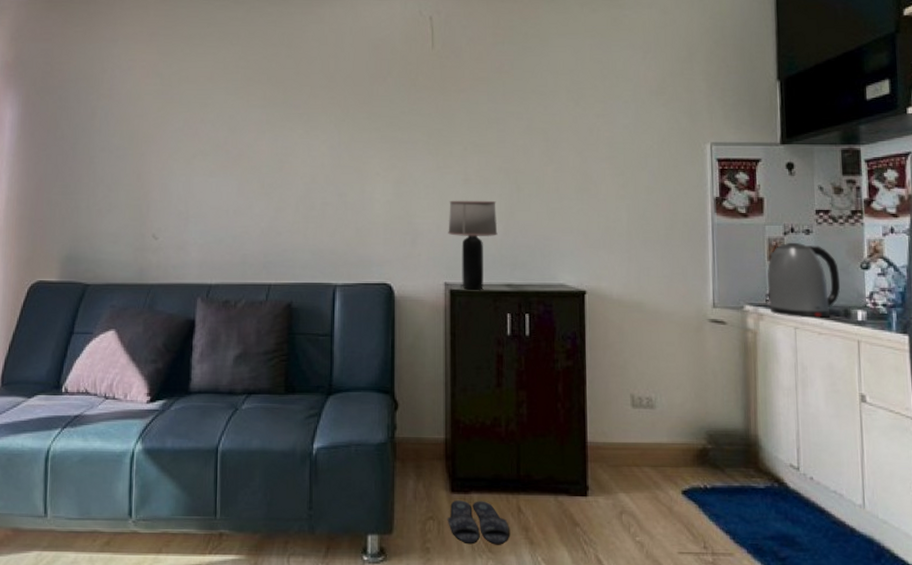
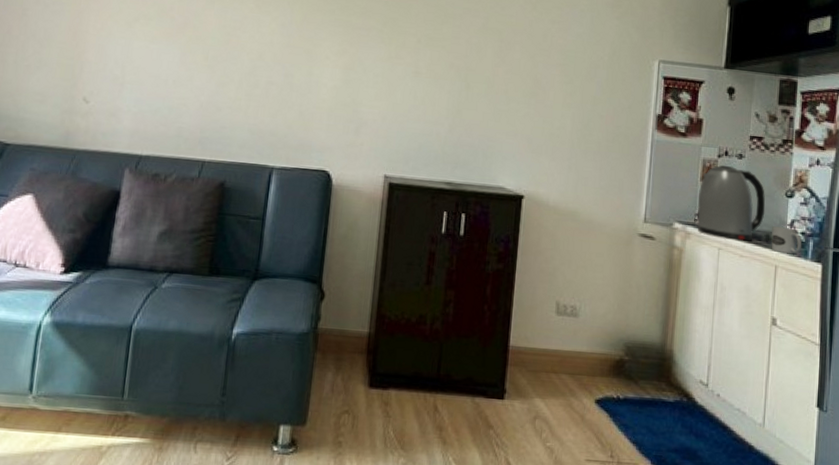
slippers: present [447,500,509,545] -> none [362,395,424,443]
table lamp: present [448,200,498,290] -> none [393,92,445,185]
mug: none [850,300,885,328] -> present [771,226,802,255]

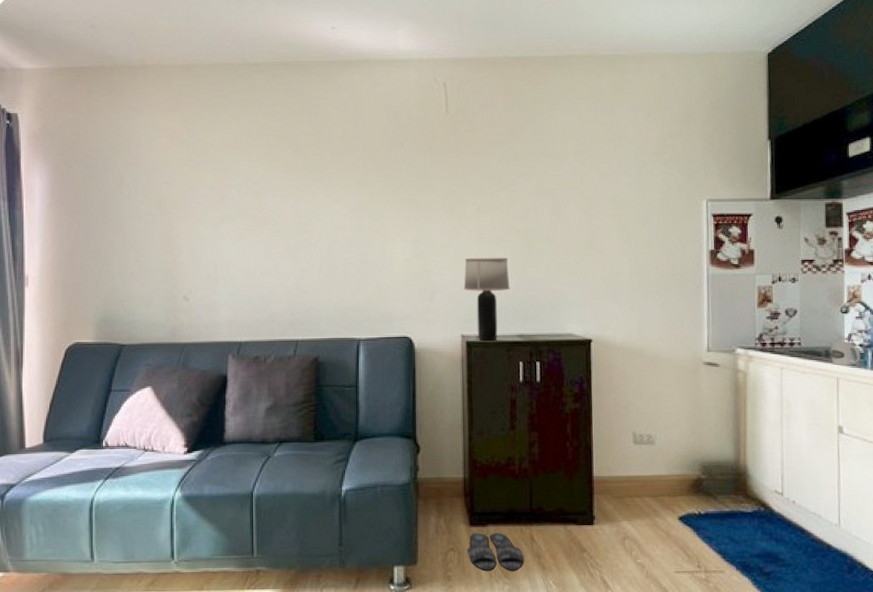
slippers: none [362,395,424,443] -> present [466,532,523,571]
table lamp: none [393,92,445,185] -> present [464,257,510,341]
kettle: present [697,165,766,242] -> none [757,290,823,360]

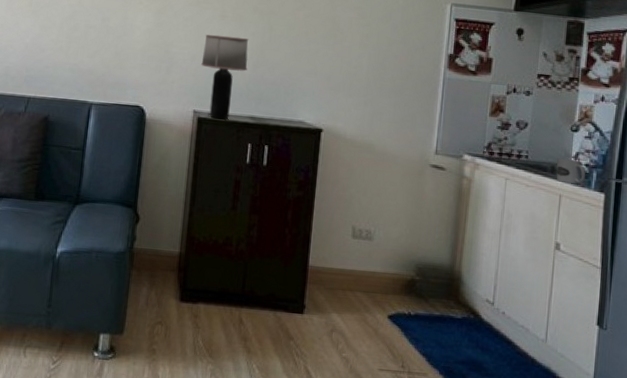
slippers: present [466,532,523,571] -> none [174,309,230,352]

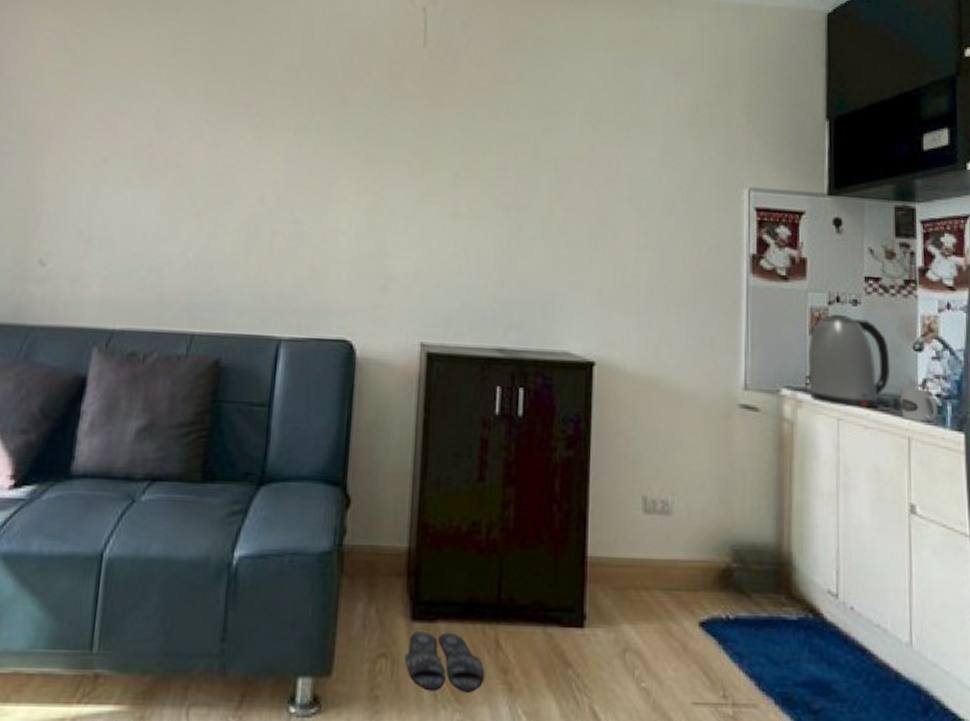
slippers: none [174,309,230,352] -> present [404,631,484,692]
table lamp: present [201,34,249,120] -> none [429,238,491,354]
kettle: none [485,101,551,173] -> present [808,314,891,409]

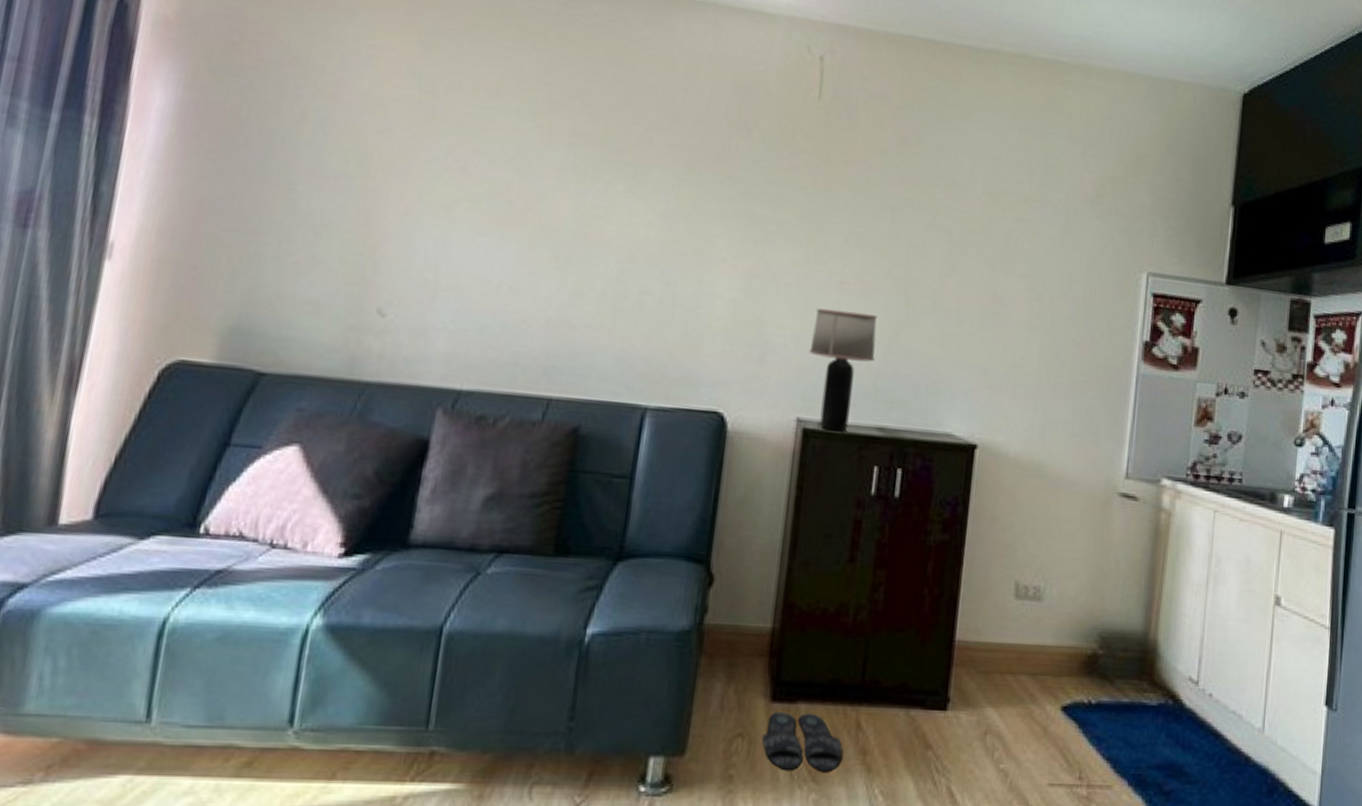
table lamp: none [429,238,491,354] -> present [809,308,878,432]
kettle: present [808,314,891,409] -> none [1189,405,1271,502]
mug: present [900,388,939,423] -> none [1276,482,1313,517]

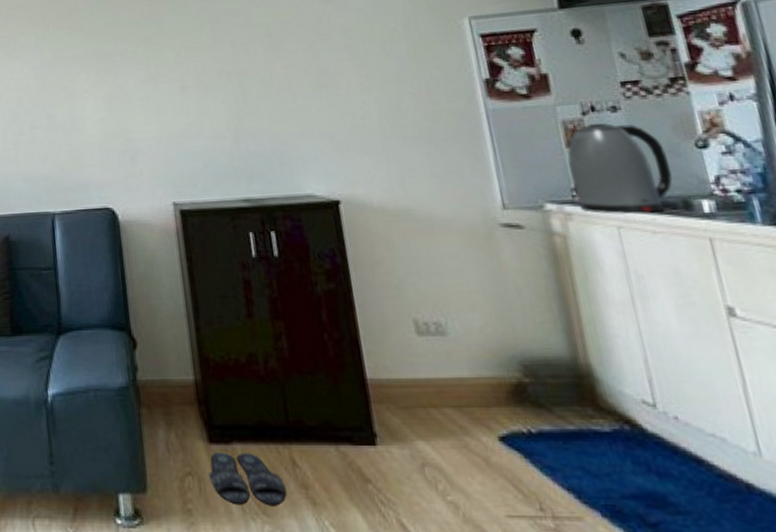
table lamp: present [809,308,878,432] -> none [167,107,227,209]
kettle: none [1189,405,1271,502] -> present [566,122,673,215]

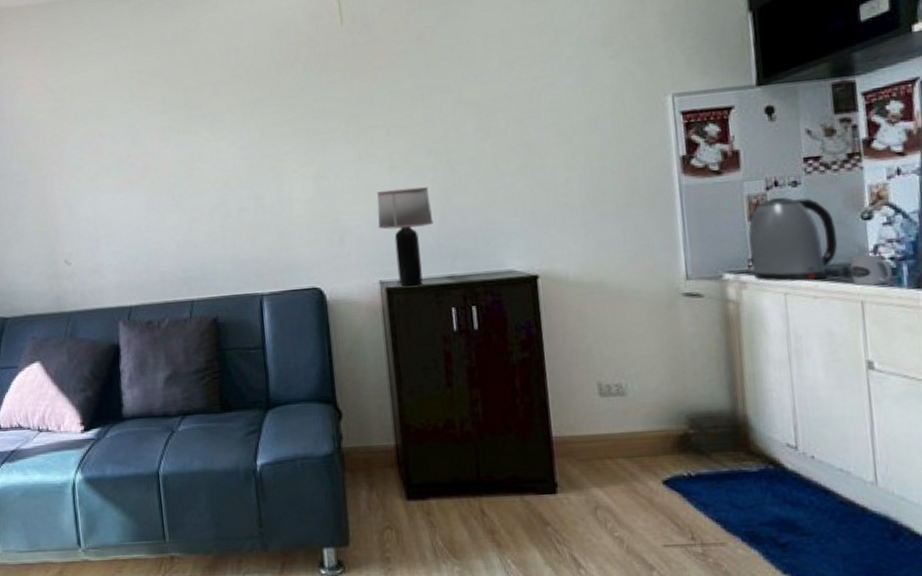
table lamp: none [167,107,227,209] -> present [376,186,434,286]
slippers: present [208,452,286,506] -> none [405,506,474,551]
mug: none [688,187,744,221] -> present [850,255,894,286]

